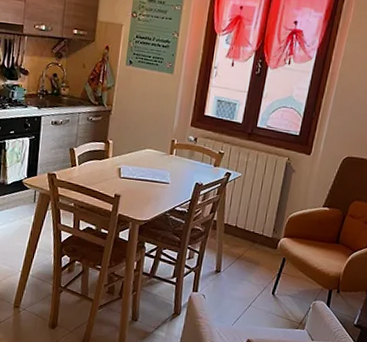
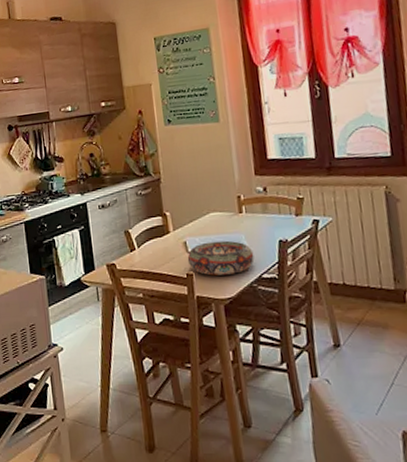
decorative bowl: none [118,172,173,203] -> present [187,240,254,276]

